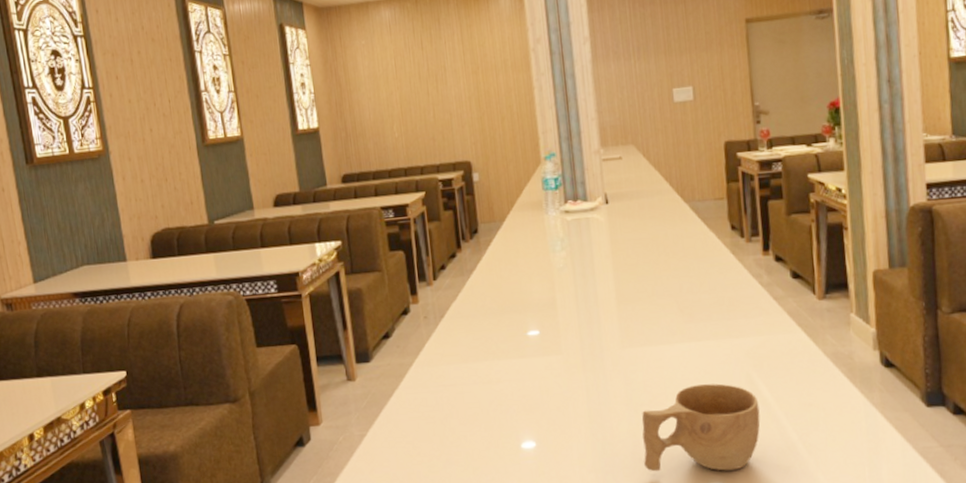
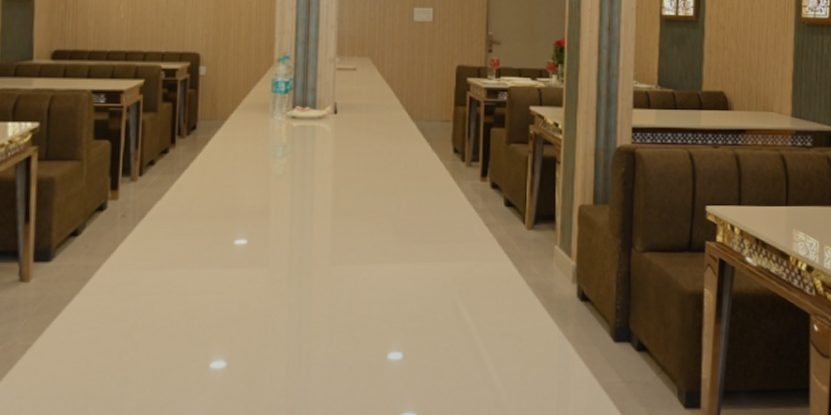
cup: present [641,383,761,472] -> none [339,308,461,401]

